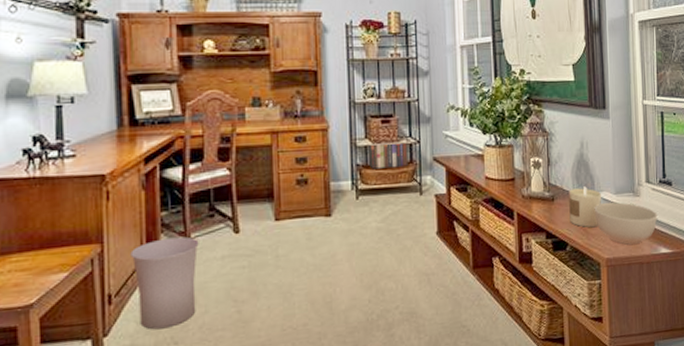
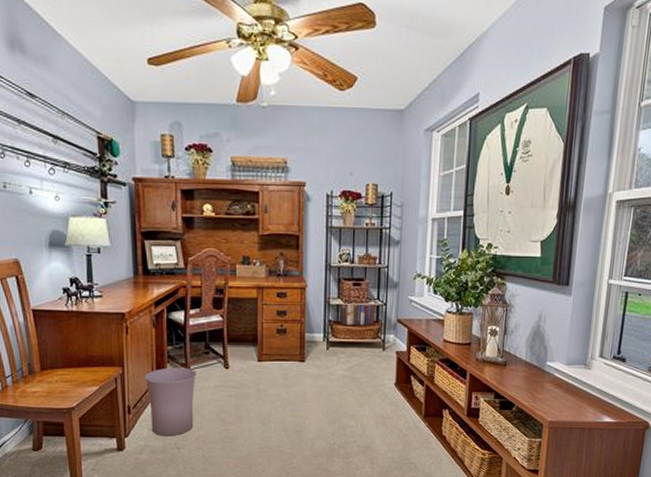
candle: present [569,186,602,228] -> none [519,356,554,393]
bowl: present [594,202,658,245] -> none [543,371,606,412]

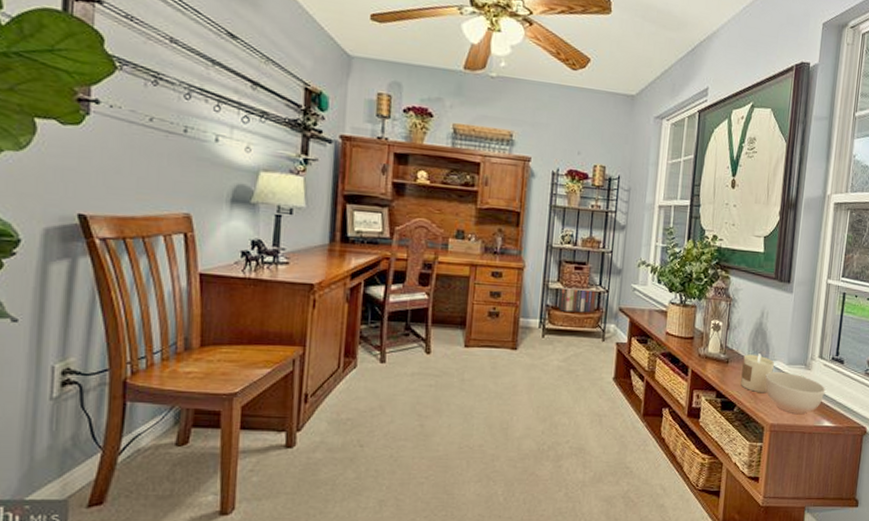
waste bin: present [144,367,197,436] -> none [329,349,393,432]
candle: none [519,356,554,393] -> present [741,353,775,393]
bowl: none [543,371,606,412] -> present [765,371,826,415]

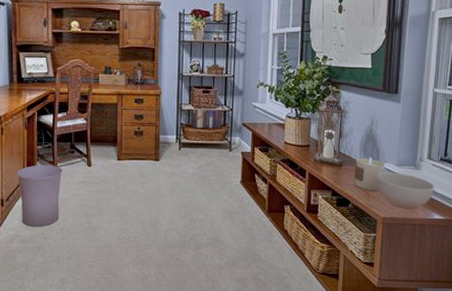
waste bin: none [329,349,393,432] -> present [16,165,63,227]

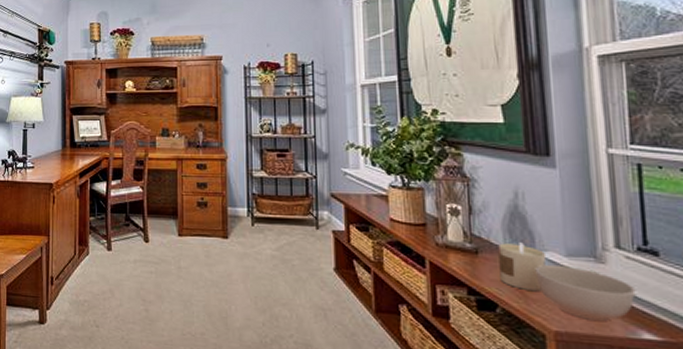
waste bin: present [16,165,63,227] -> none [67,238,117,313]
books: present [191,103,223,129] -> none [264,169,304,200]

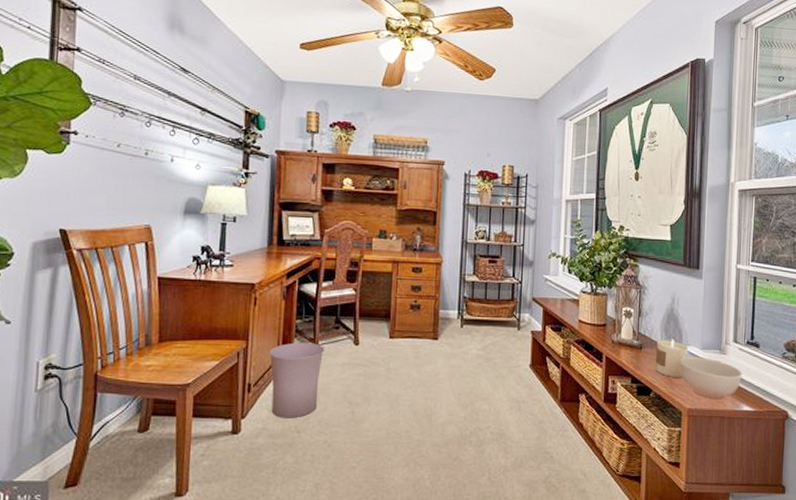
waste bin: none [67,238,117,313] -> present [269,342,325,419]

